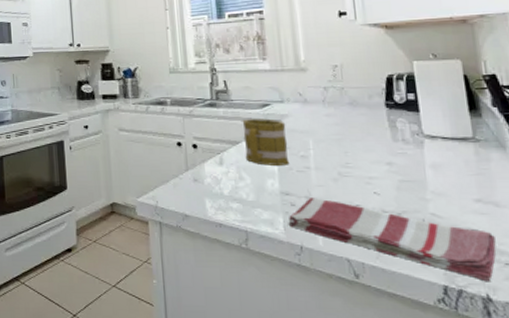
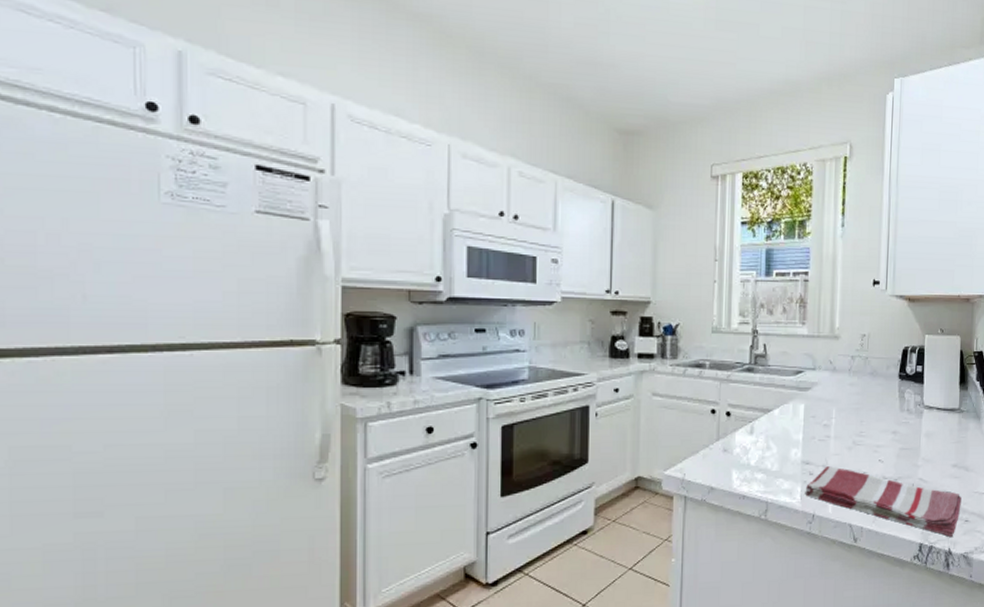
mug: present [242,118,290,166] -> none [775,386,815,435]

